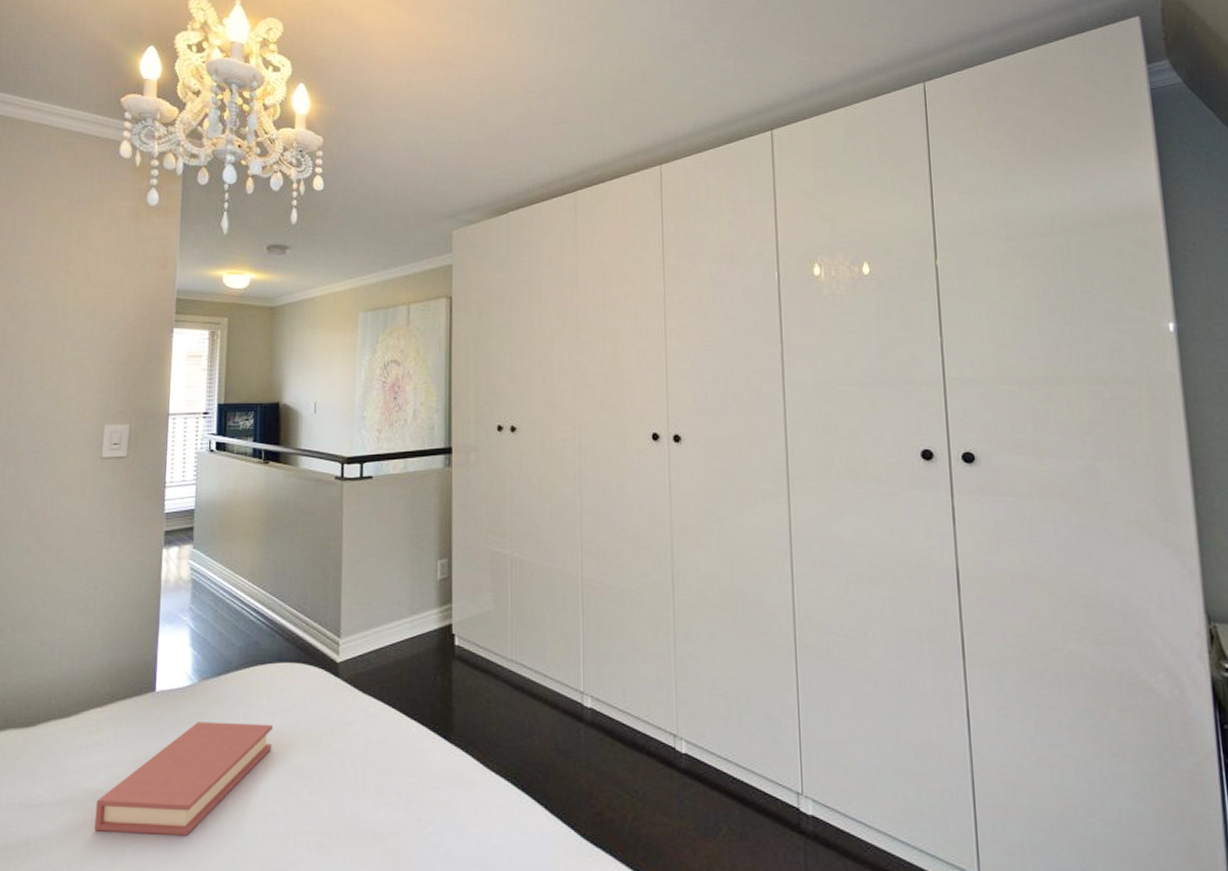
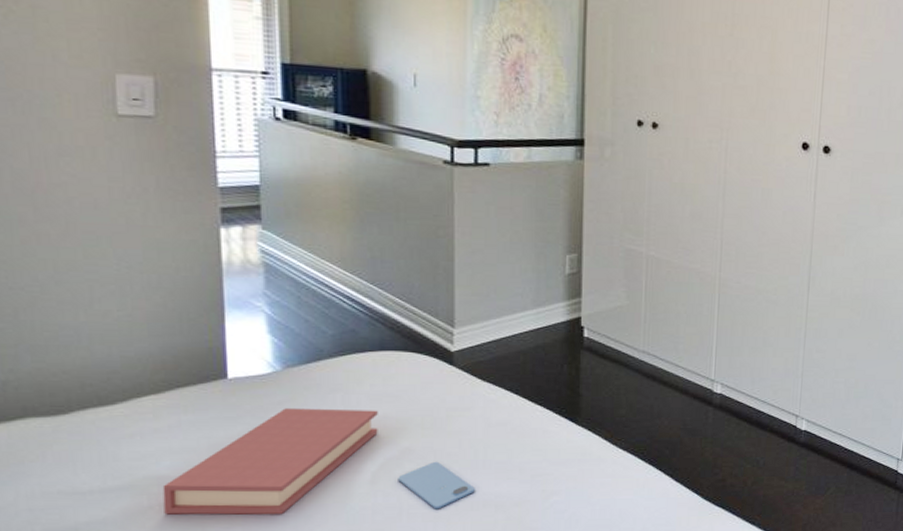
smartphone: none [286,781,355,837] -> present [398,461,475,509]

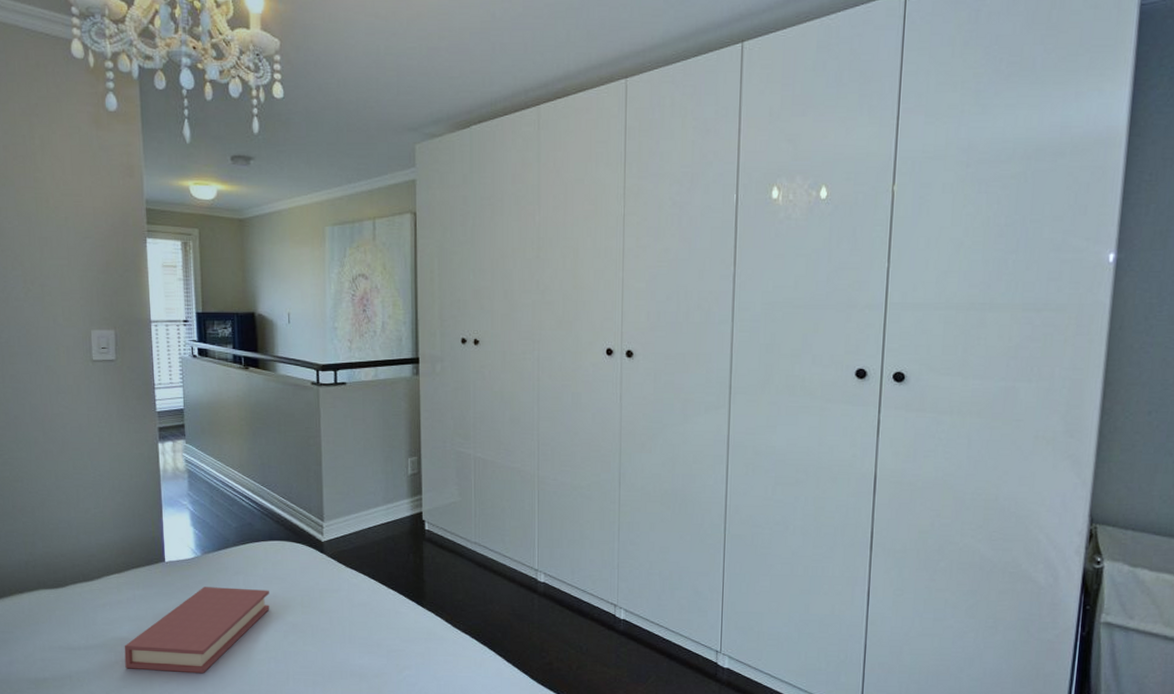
smartphone: present [398,461,475,509] -> none [285,635,344,676]

